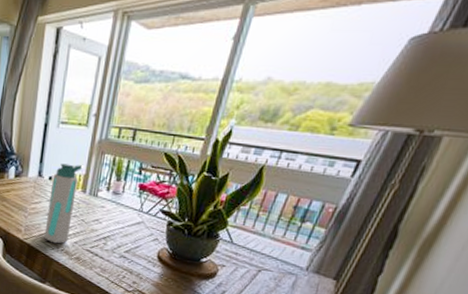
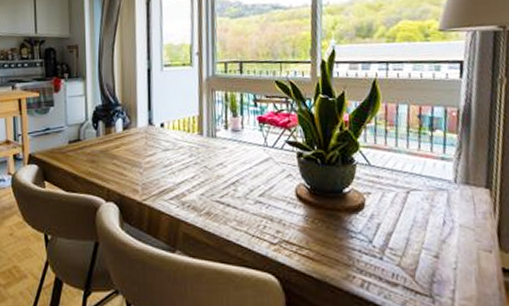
water bottle: present [44,163,84,244] -> none [164,105,196,200]

